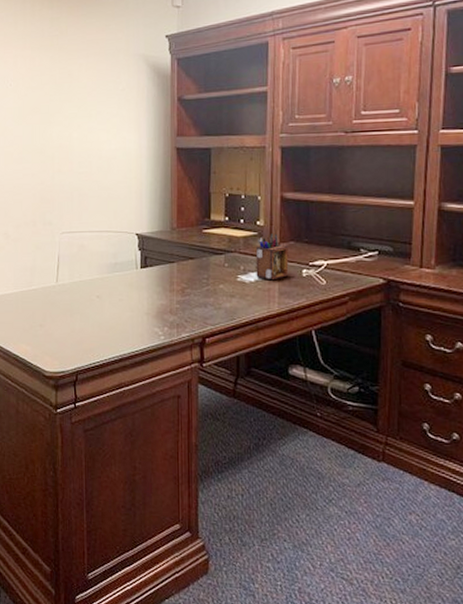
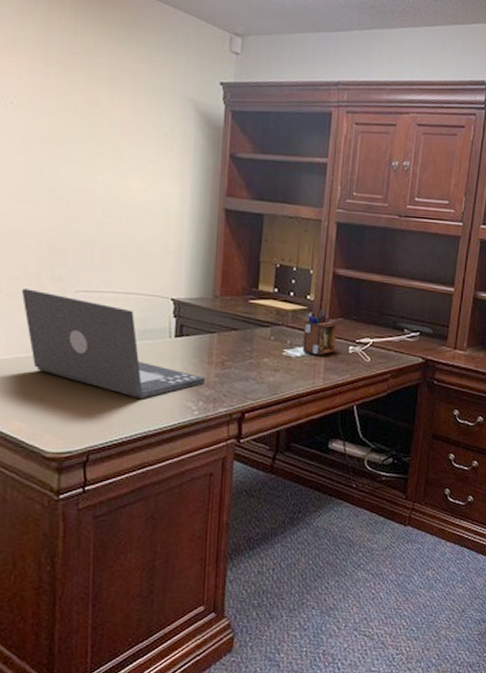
laptop: none [23,234,168,325] -> present [21,289,205,399]

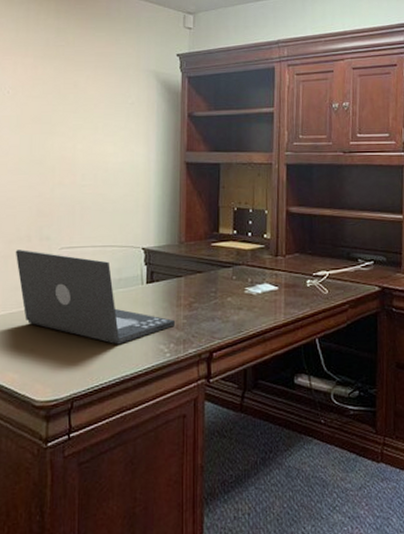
desk organizer: present [303,309,337,356] -> none [263,246,294,292]

